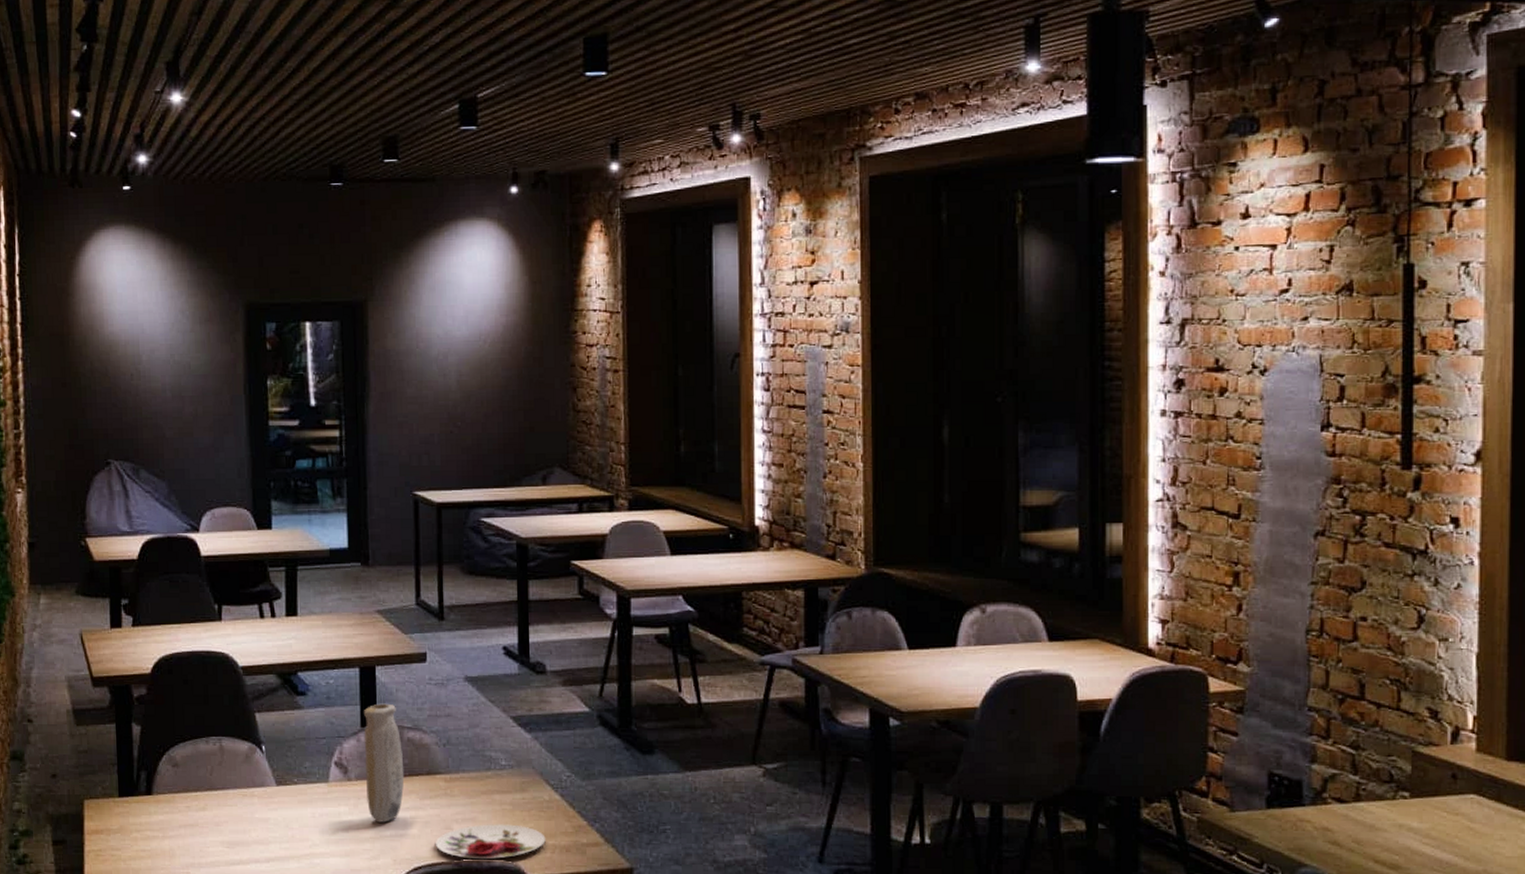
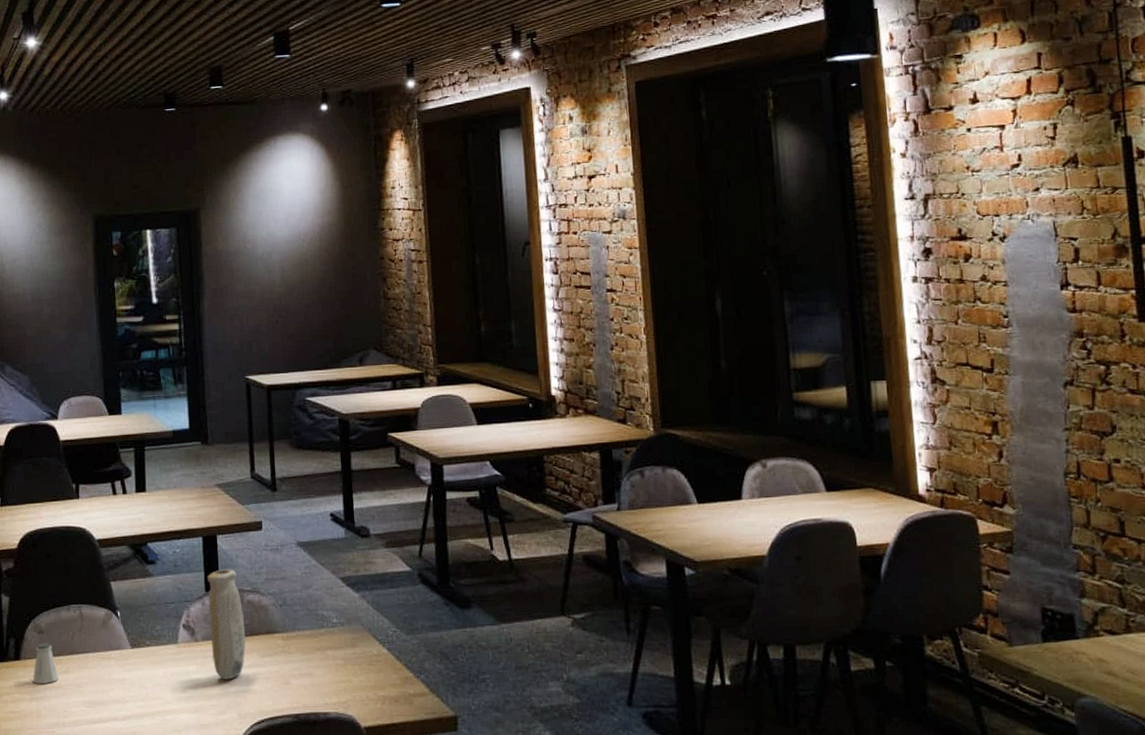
saltshaker: none [166,777,195,821] -> present [33,643,58,684]
plate: present [435,824,546,859] -> none [275,678,376,711]

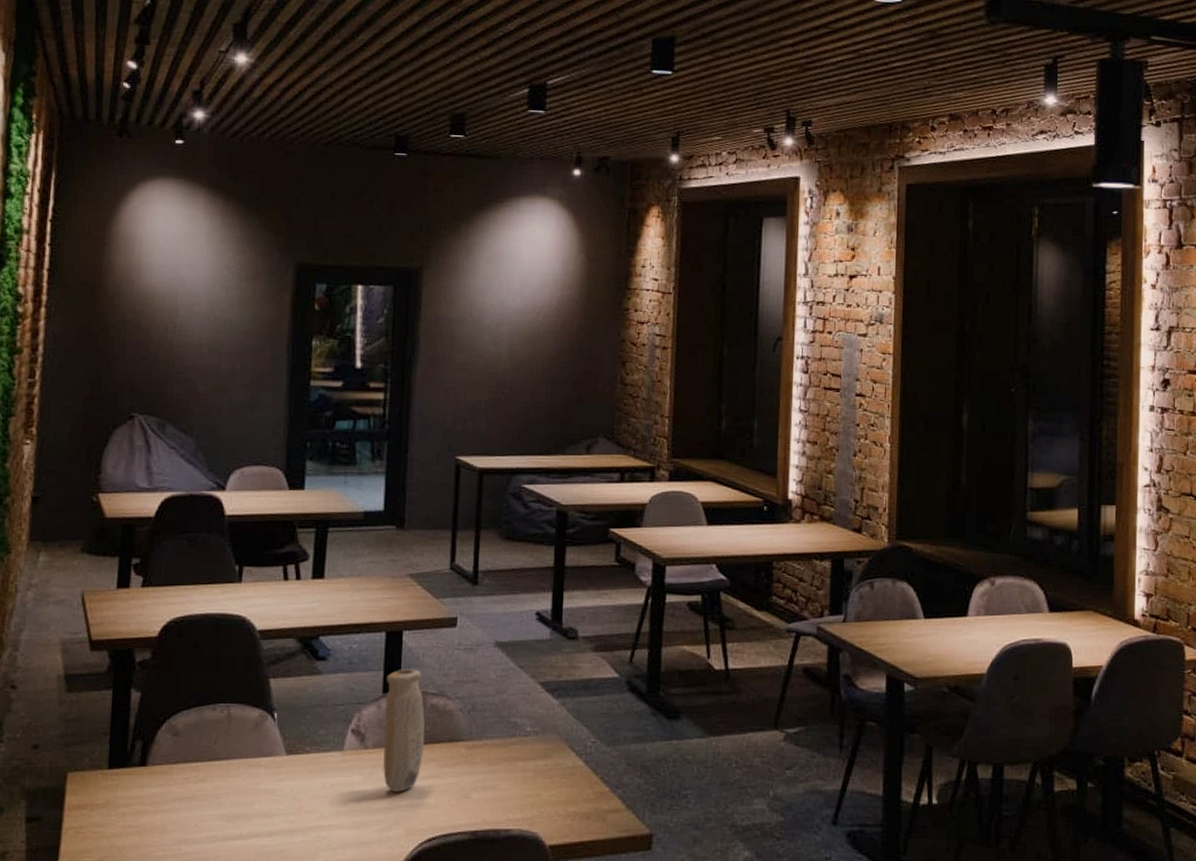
saltshaker: present [33,643,58,684] -> none [160,747,193,794]

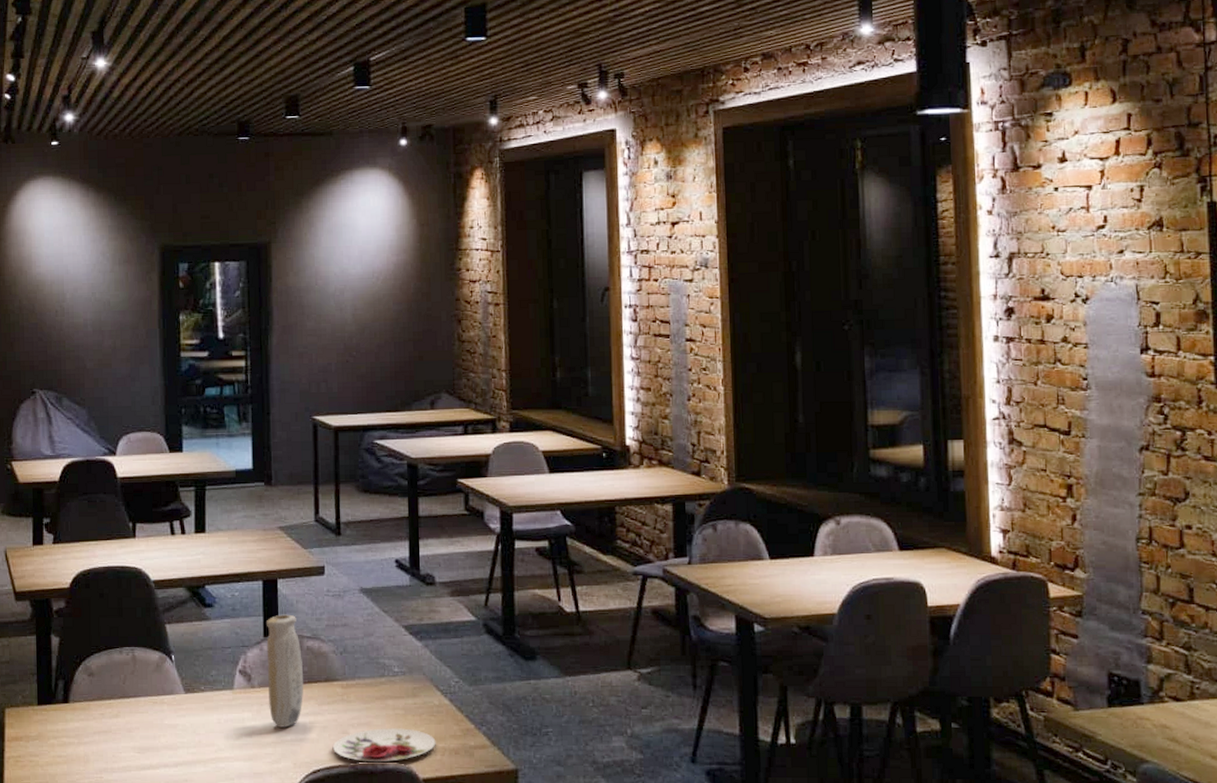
plate: none [451,792,567,828] -> present [332,728,436,762]

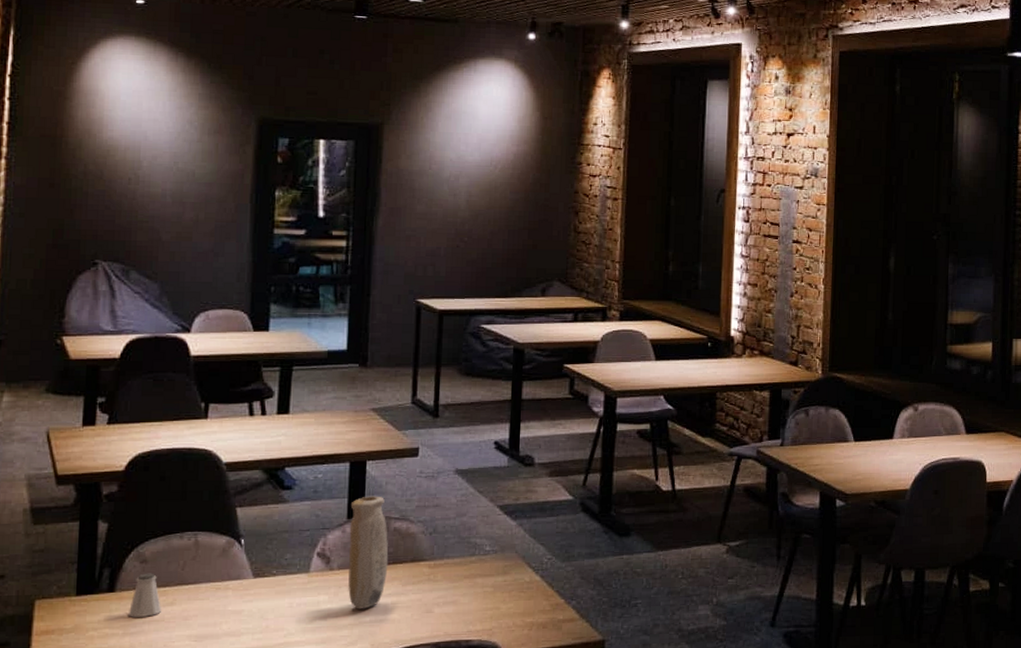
saltshaker: none [81,686,108,728] -> present [129,573,161,617]
plate: present [332,728,436,762] -> none [414,605,524,639]

